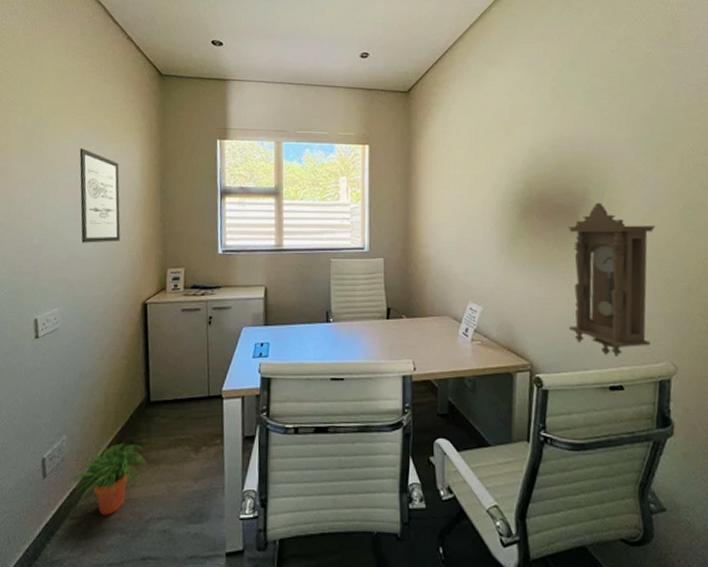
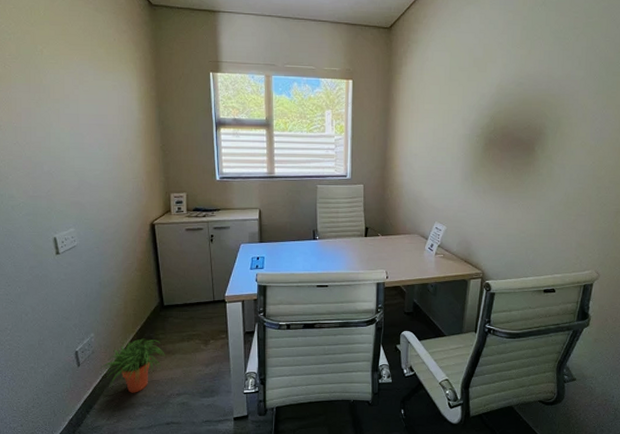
wall art: present [79,148,121,243] -> none [78,79,125,170]
pendulum clock: present [568,202,656,357] -> none [516,136,598,266]

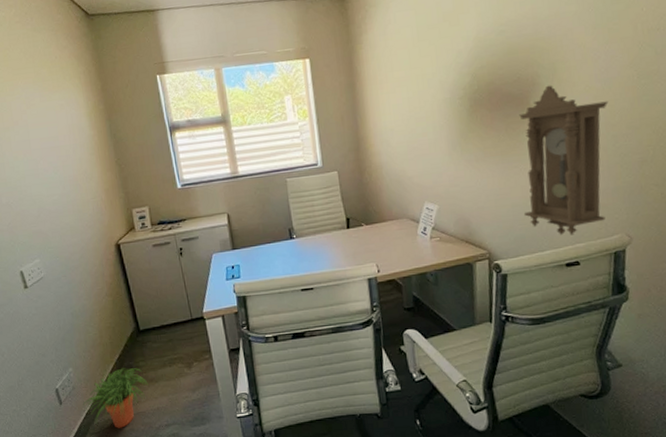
pendulum clock: none [516,136,598,266] -> present [519,85,609,235]

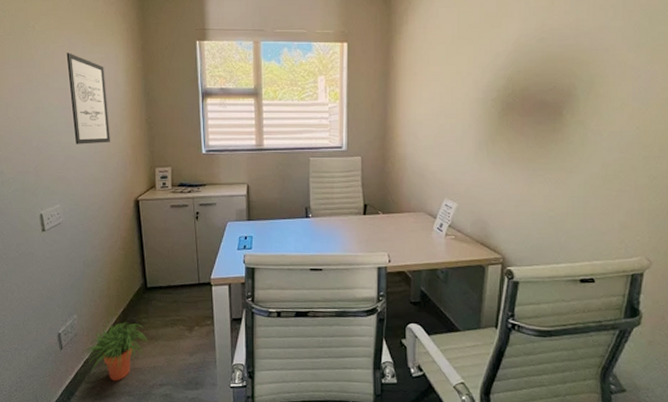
wall art: none [24,103,82,196] -> present [66,53,110,144]
pendulum clock: present [519,85,609,235] -> none [543,98,644,251]

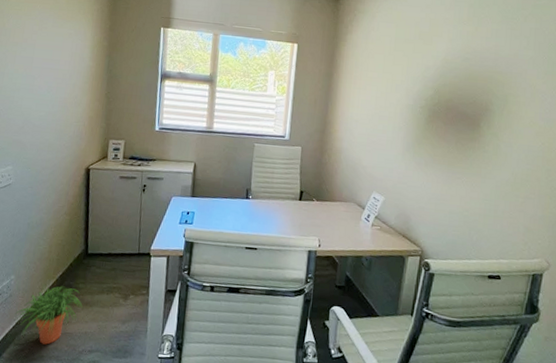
wall art: present [66,53,110,144] -> none [35,25,72,112]

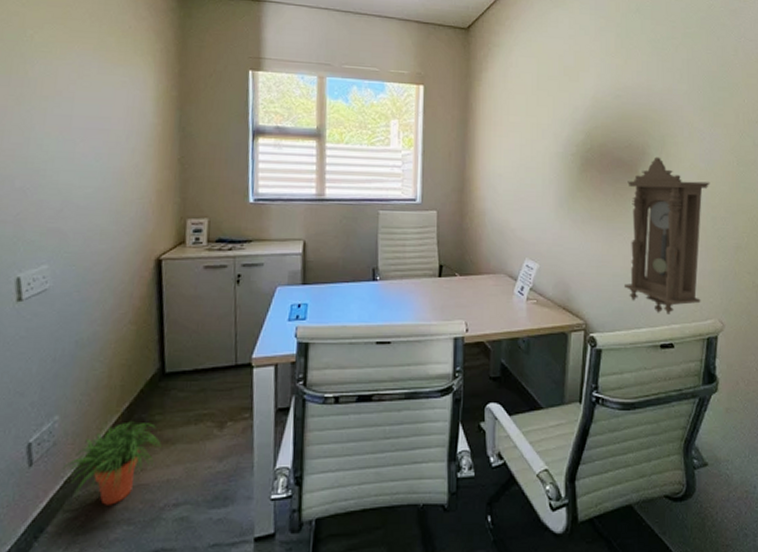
pendulum clock: none [458,113,548,251] -> present [623,156,710,315]

